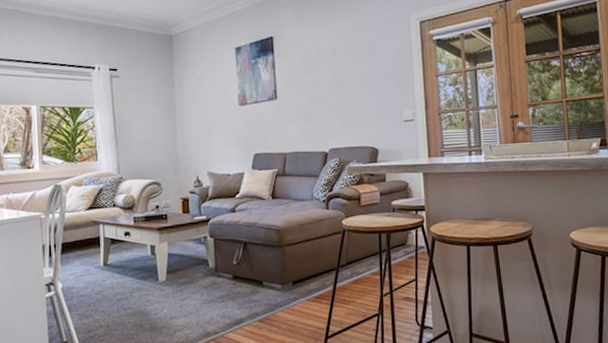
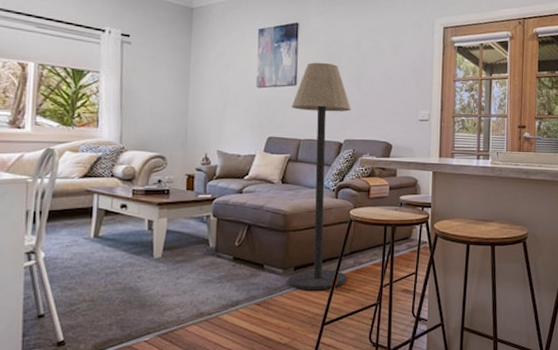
floor lamp: none [274,73,346,305] -> present [288,62,351,290]

